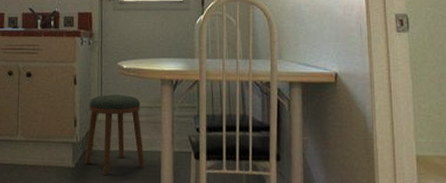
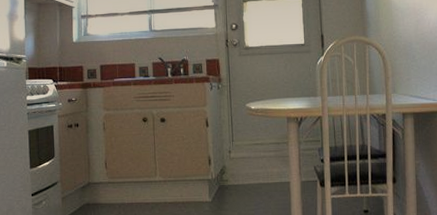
stool: present [85,94,145,175] -> none [220,133,276,206]

